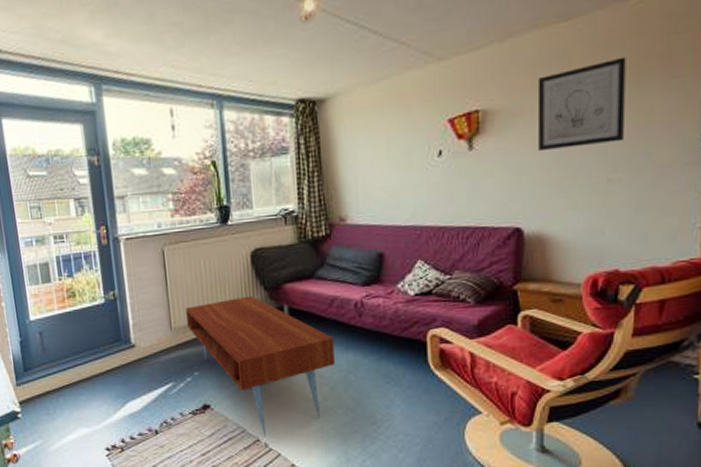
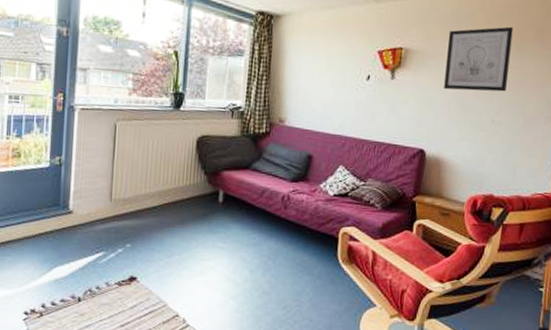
coffee table: present [186,296,335,437] -> none [127,177,260,313]

